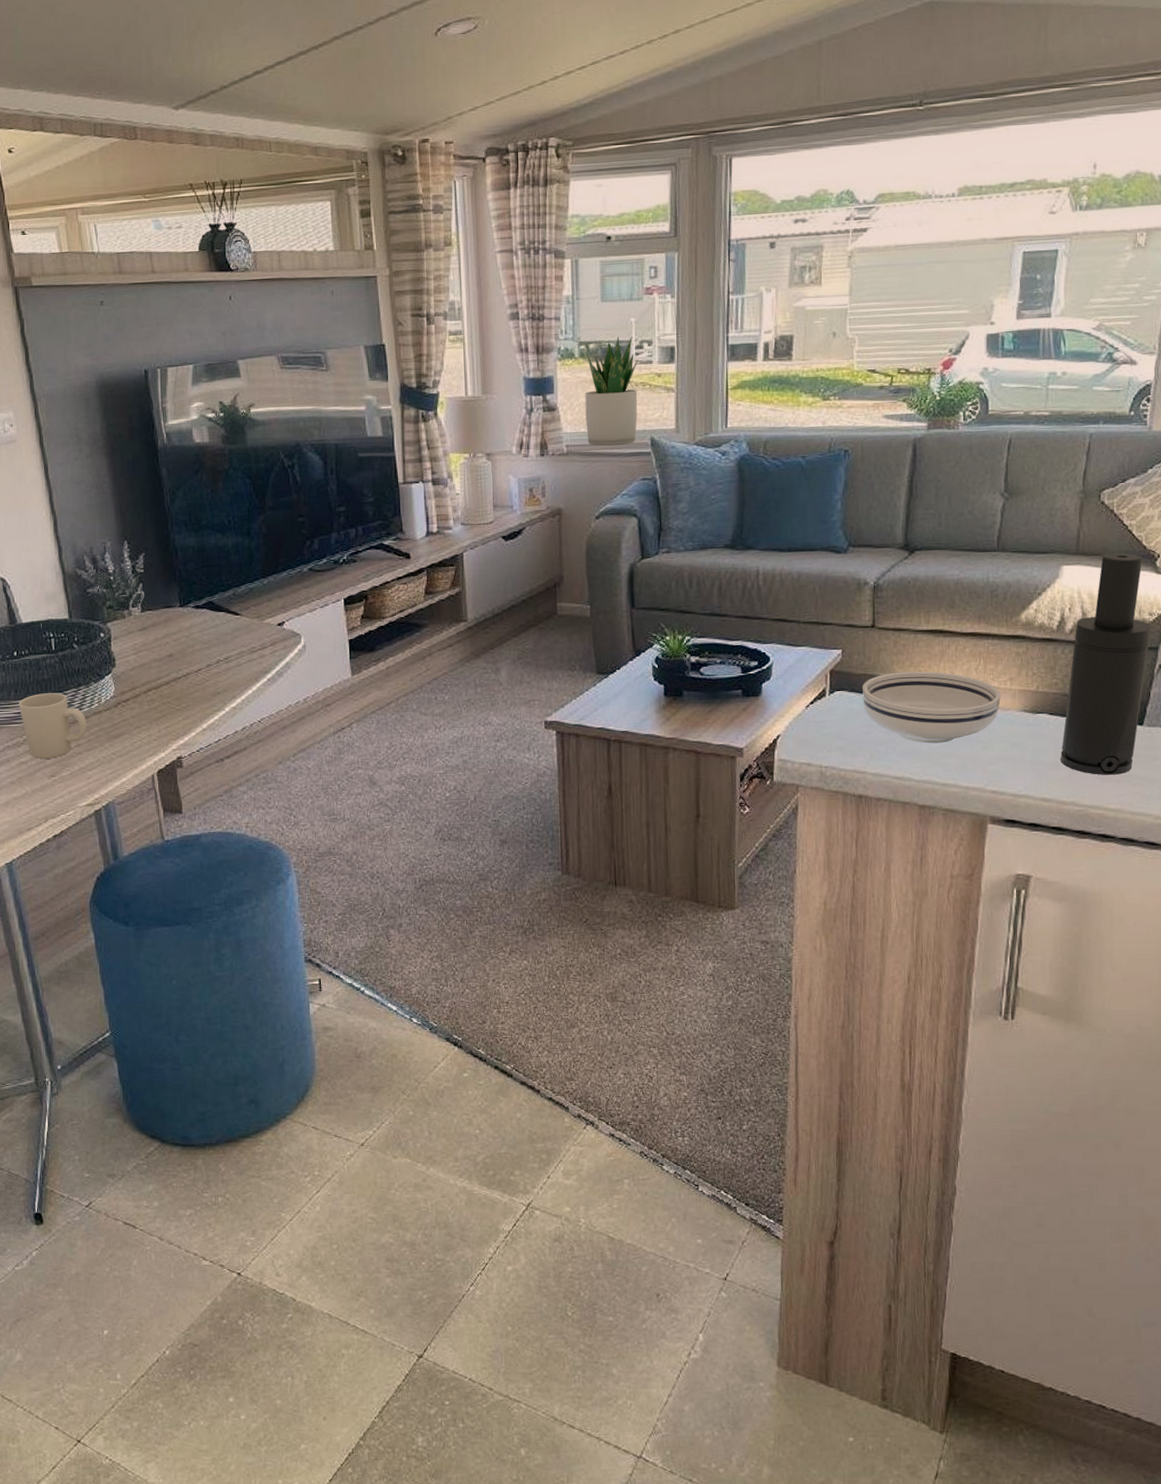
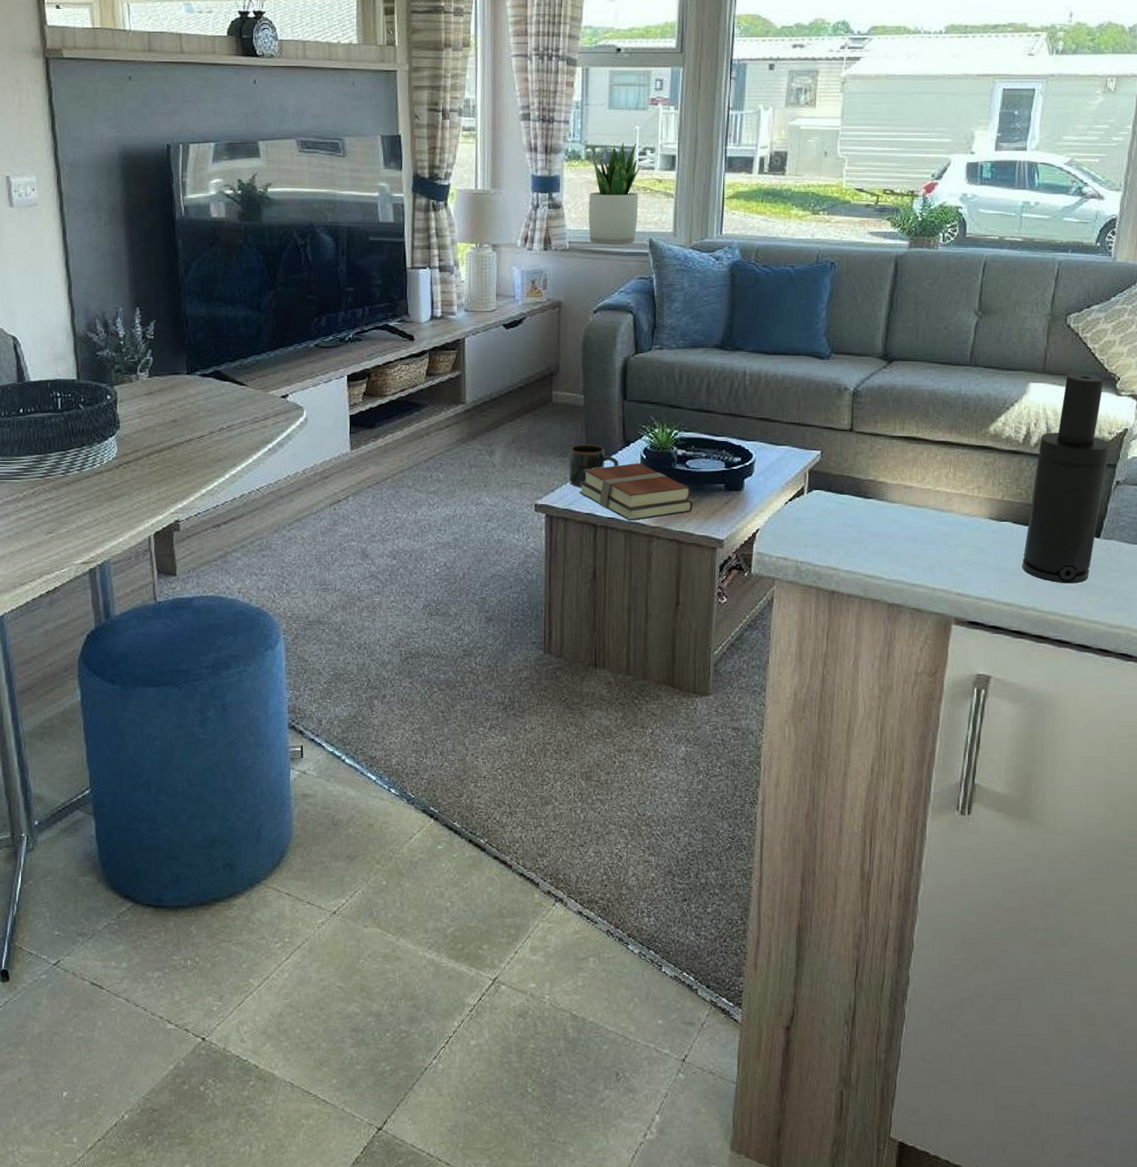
mug: present [18,693,87,759] -> none [21,451,88,515]
mug: none [577,656,630,702] -> present [569,444,619,488]
books: none [589,673,709,734] -> present [578,463,692,521]
bowl: present [861,671,1002,744] -> none [838,475,969,545]

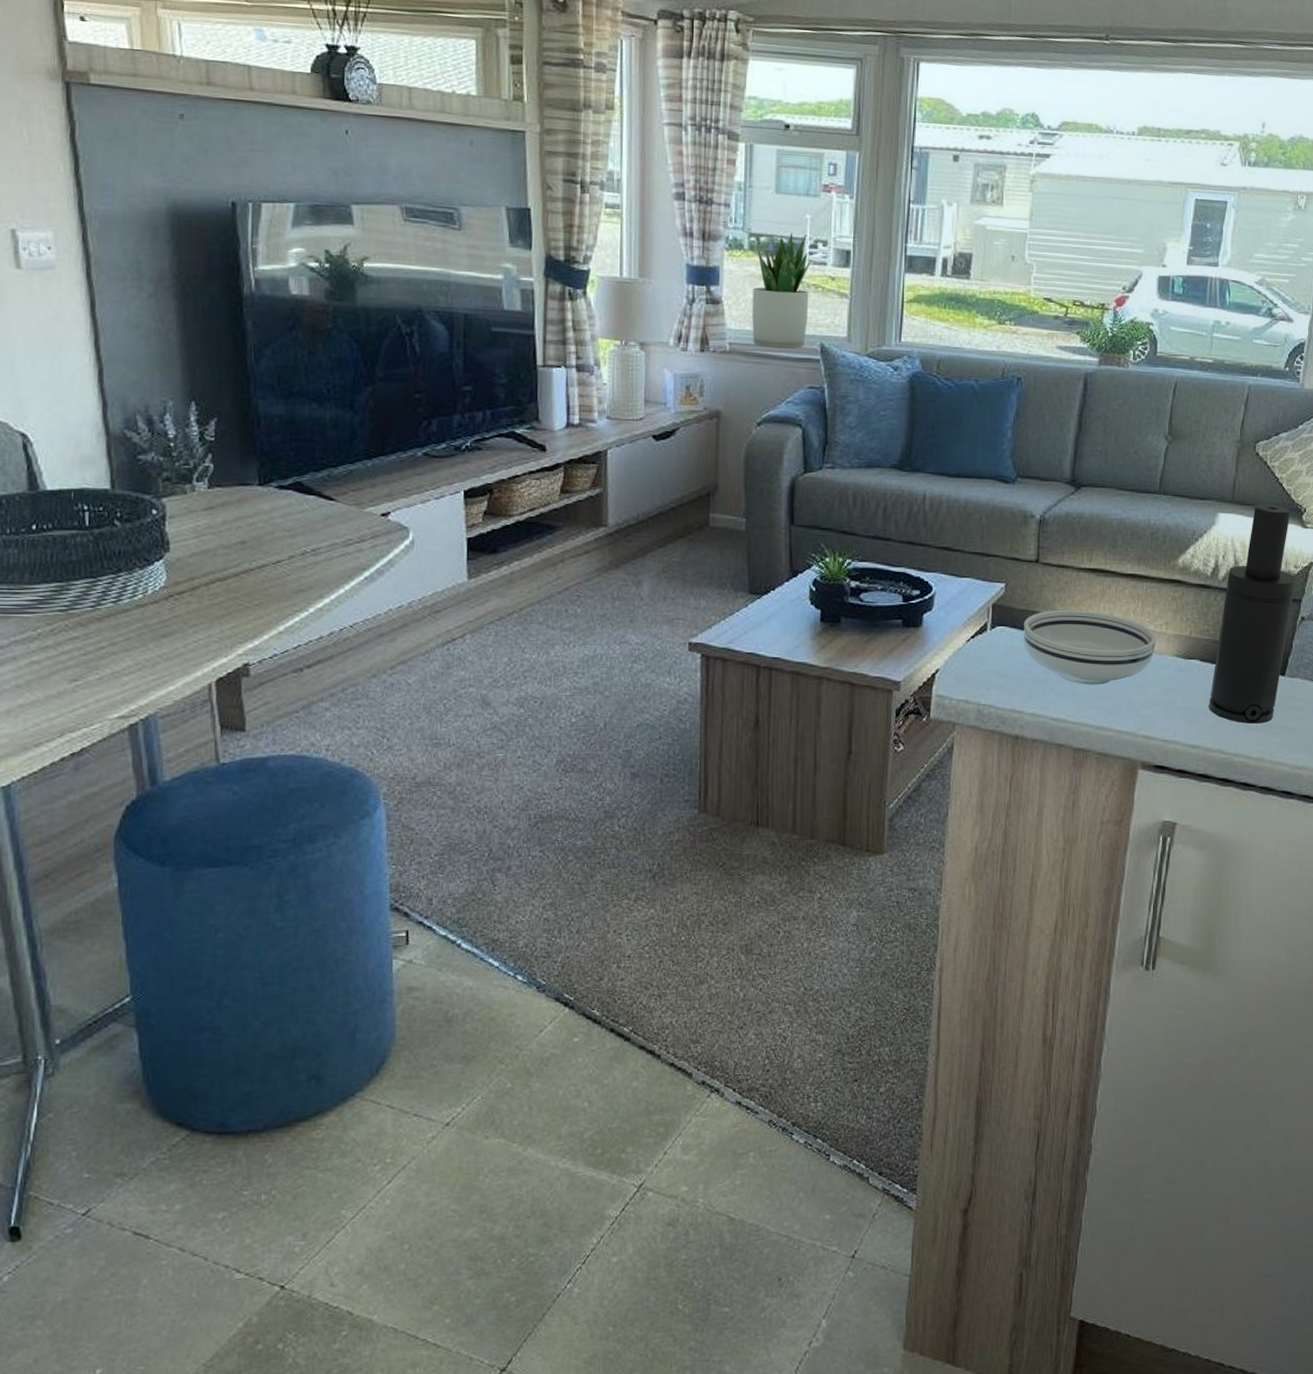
mug: present [569,444,619,488] -> none [728,574,786,624]
books: present [578,463,692,521] -> none [739,596,867,662]
bowl: none [838,475,969,545] -> present [1023,609,1157,685]

